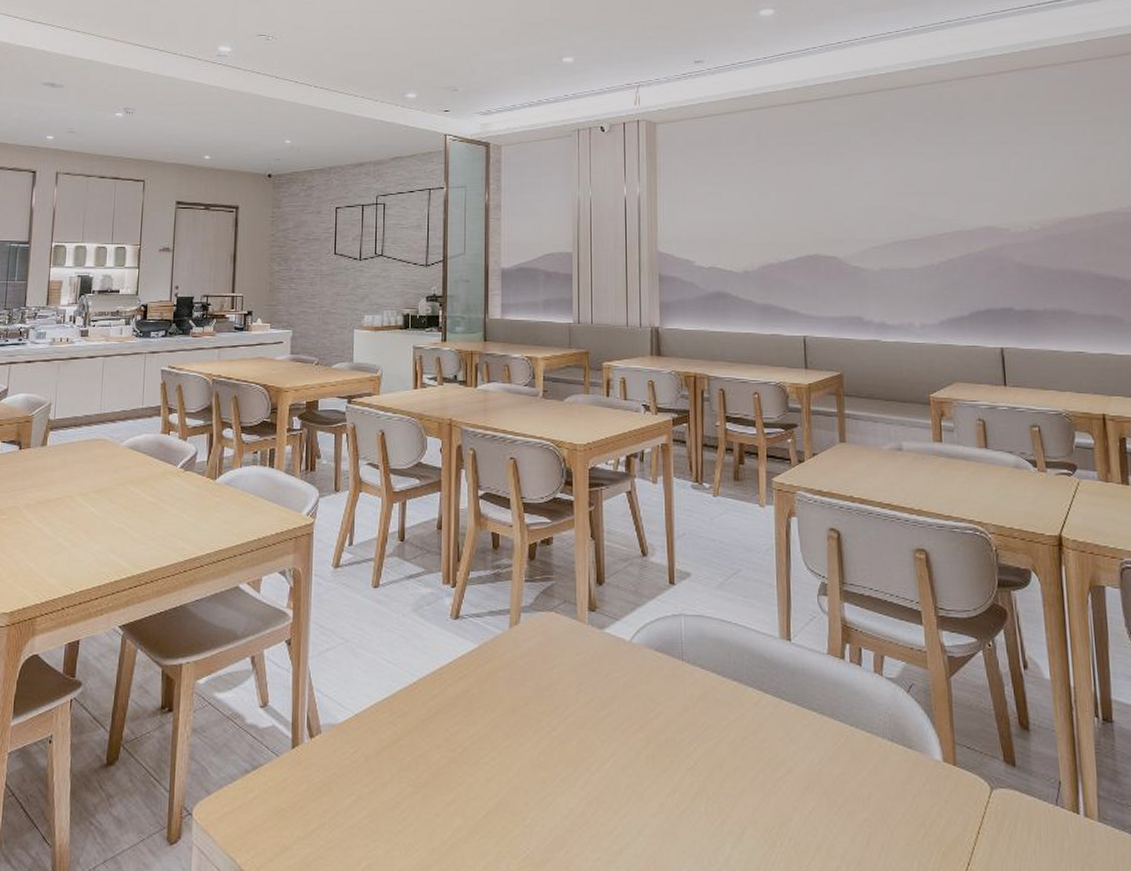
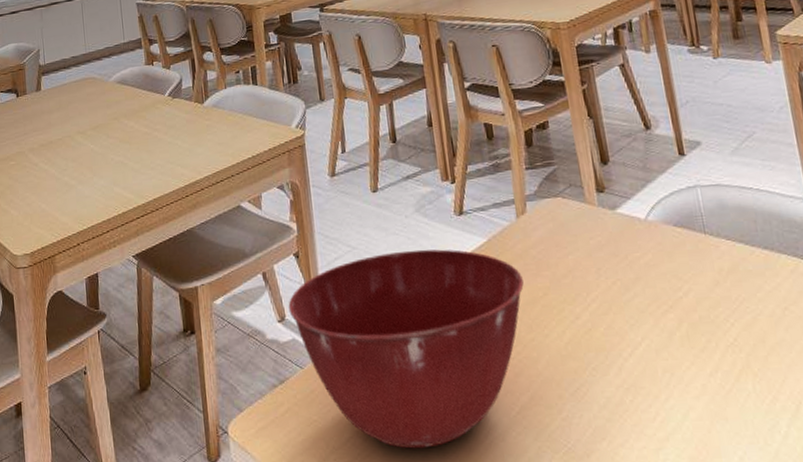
mixing bowl: none [272,648,507,845] -> present [288,249,524,449]

